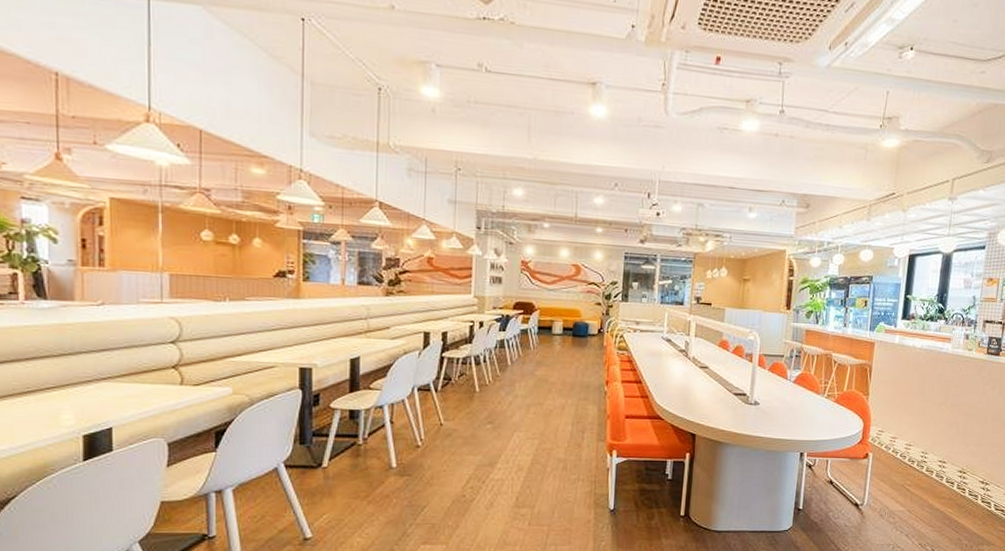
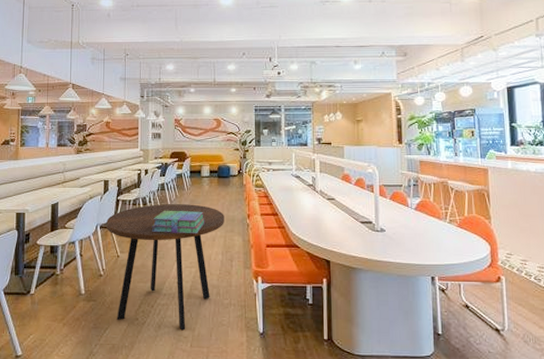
dining table: none [426,364,578,508] -> present [106,204,224,331]
stack of books: none [486,372,554,402] -> present [152,210,205,234]

